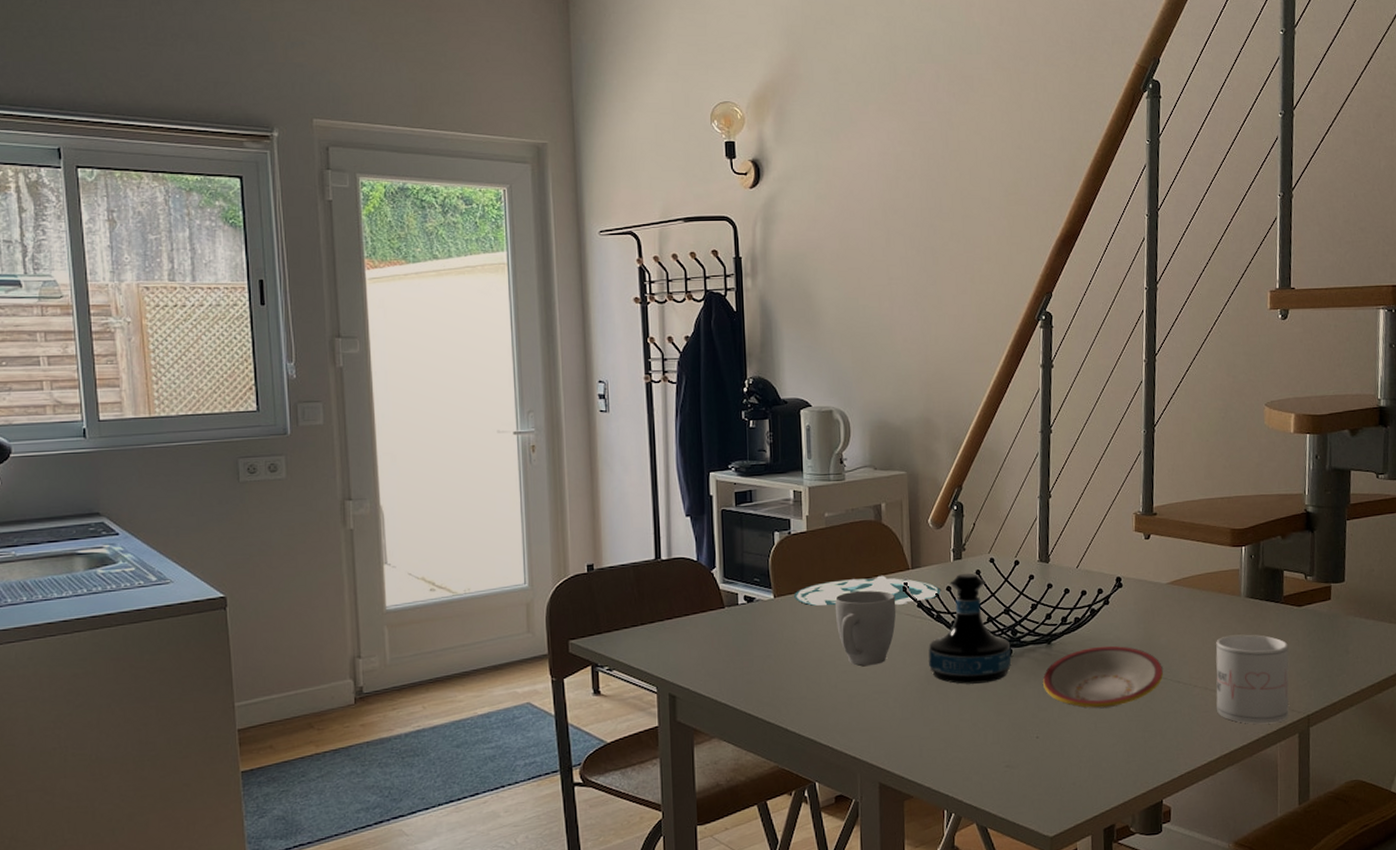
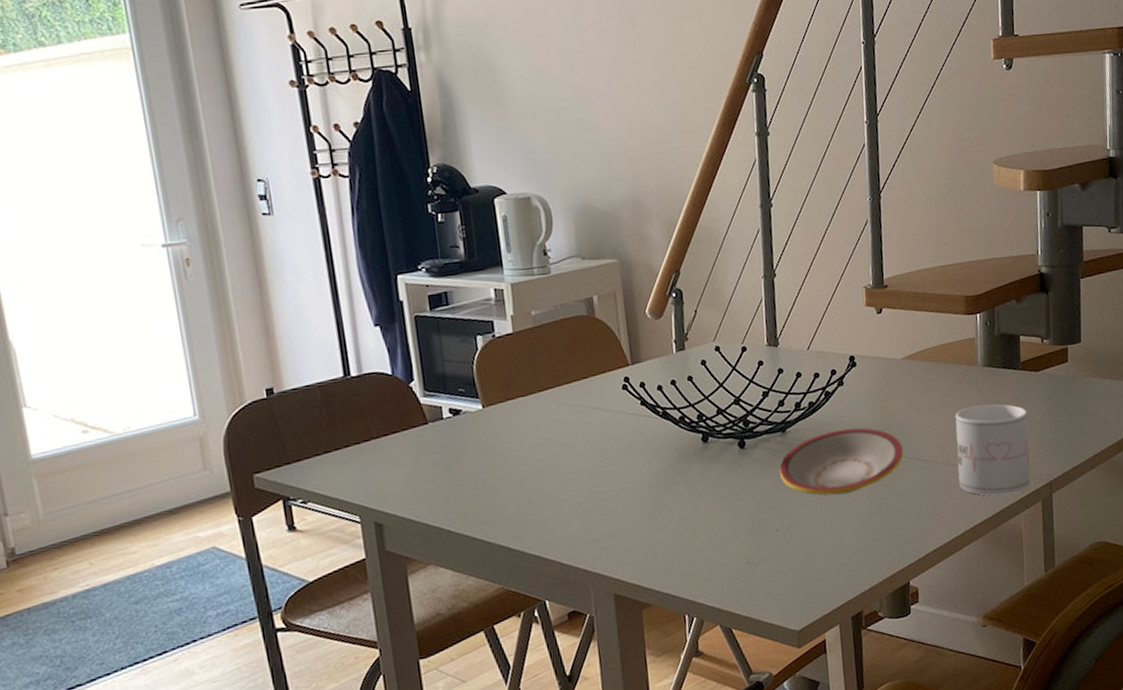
plate: present [793,575,940,606] -> none [504,374,664,413]
mug: present [834,590,897,666] -> none [550,390,619,474]
tequila bottle: present [928,573,1012,684] -> none [656,364,745,483]

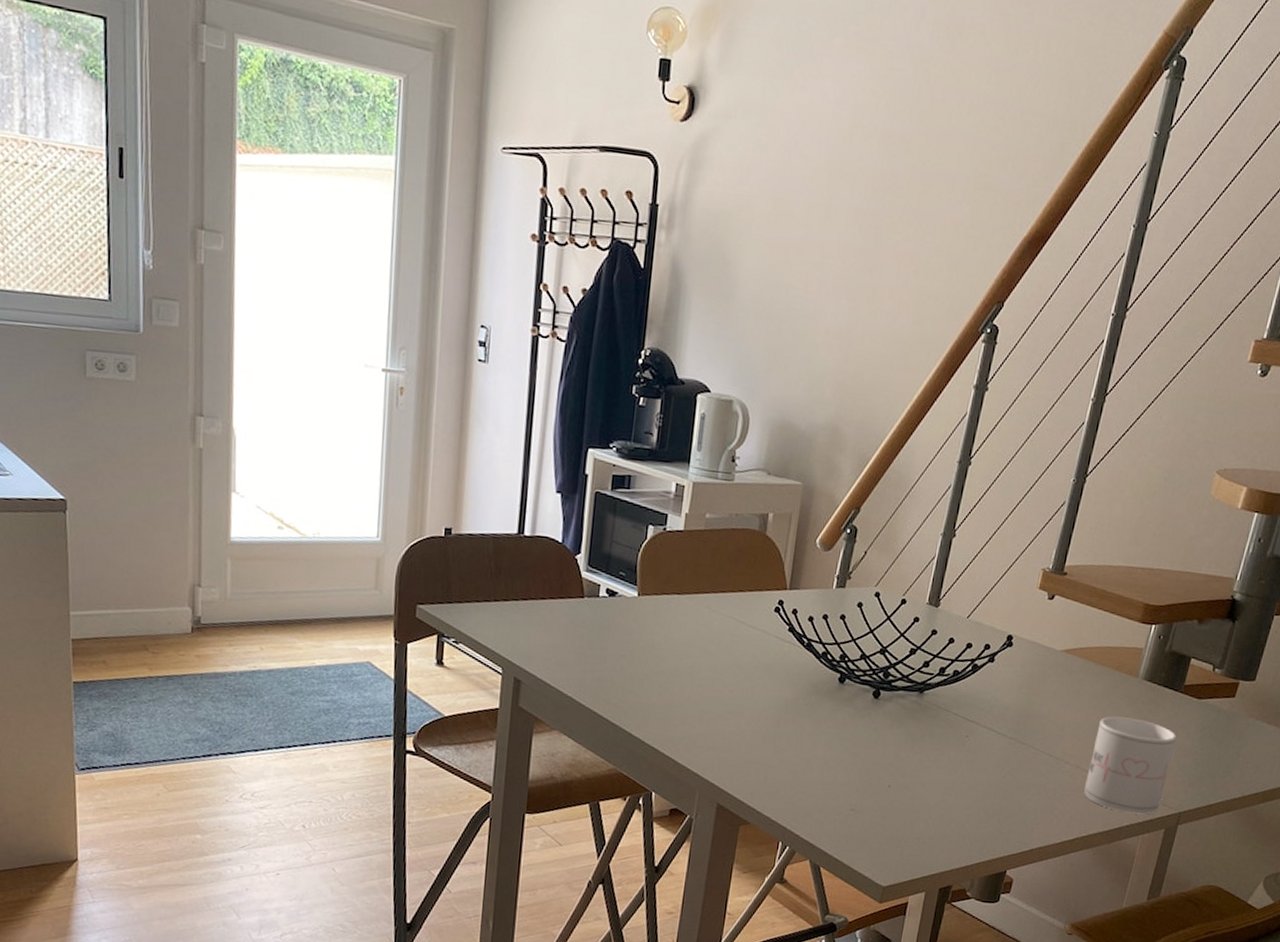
plate: present [779,427,903,496] -> none [906,704,1037,770]

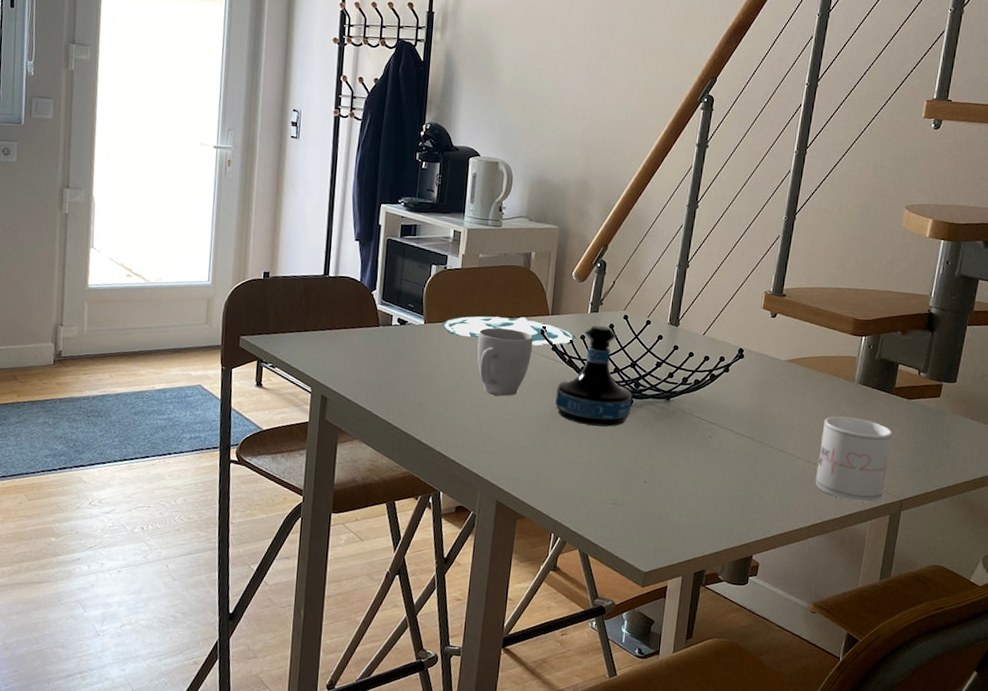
plate: none [658,588,816,626] -> present [442,316,575,346]
mug: none [699,602,767,684] -> present [477,327,534,396]
tequila bottle: none [789,603,880,723] -> present [555,325,632,427]

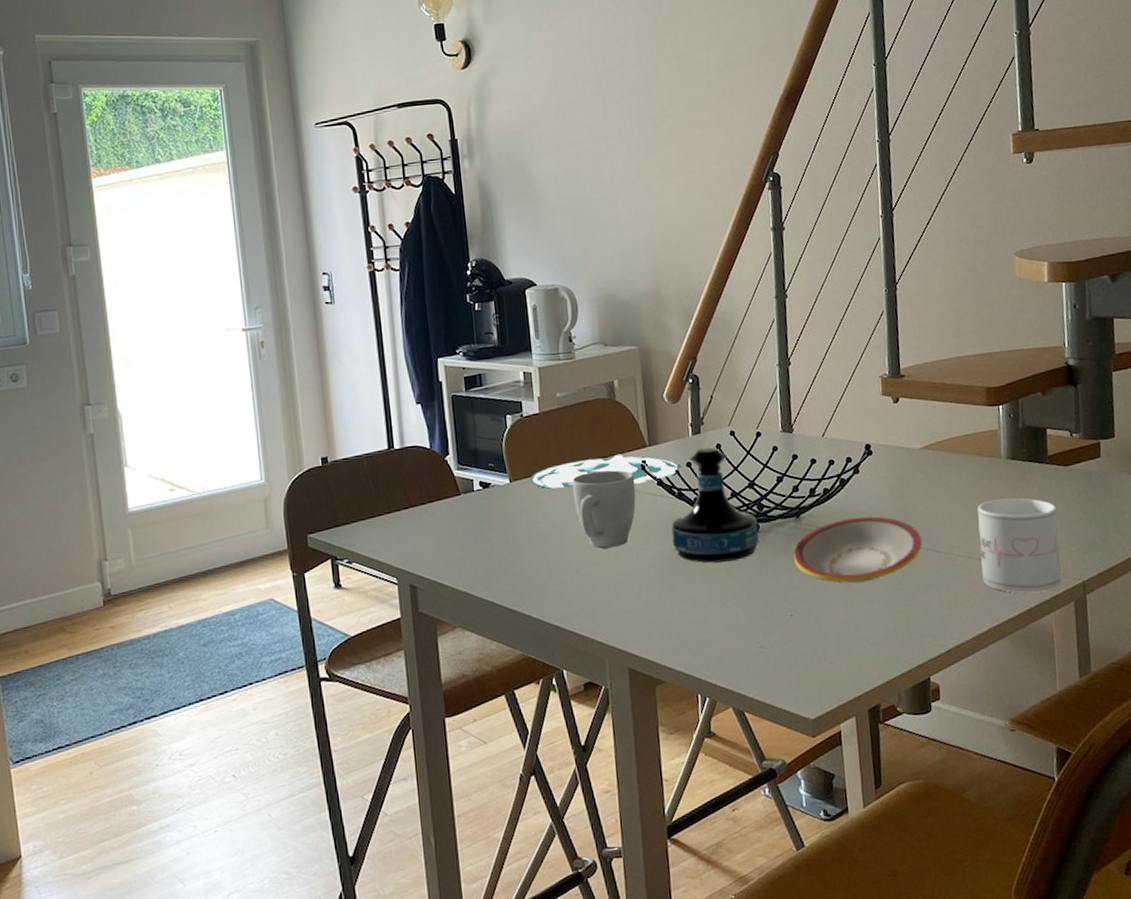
plate: none [657,409,770,466] -> present [794,516,922,584]

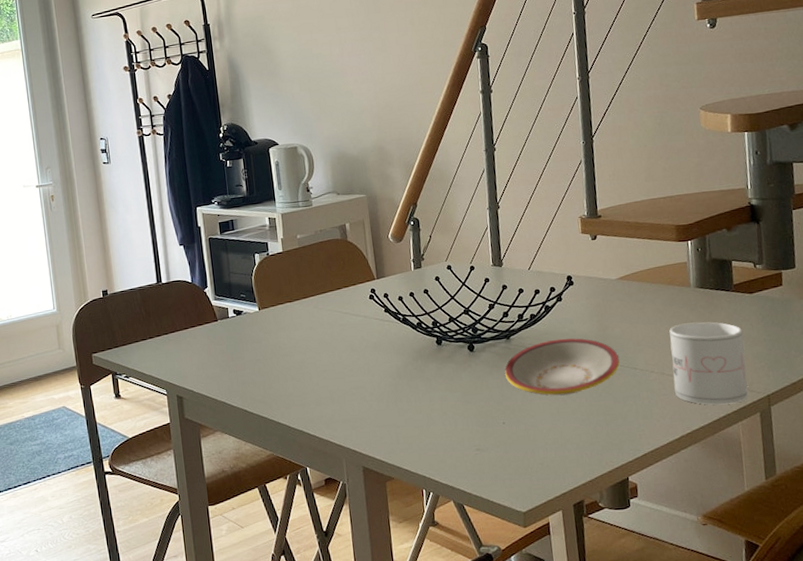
plate: present [529,454,680,489] -> none [275,286,404,316]
mug: present [572,470,636,549] -> none [311,299,367,366]
tequila bottle: present [671,447,759,563] -> none [397,279,474,378]

